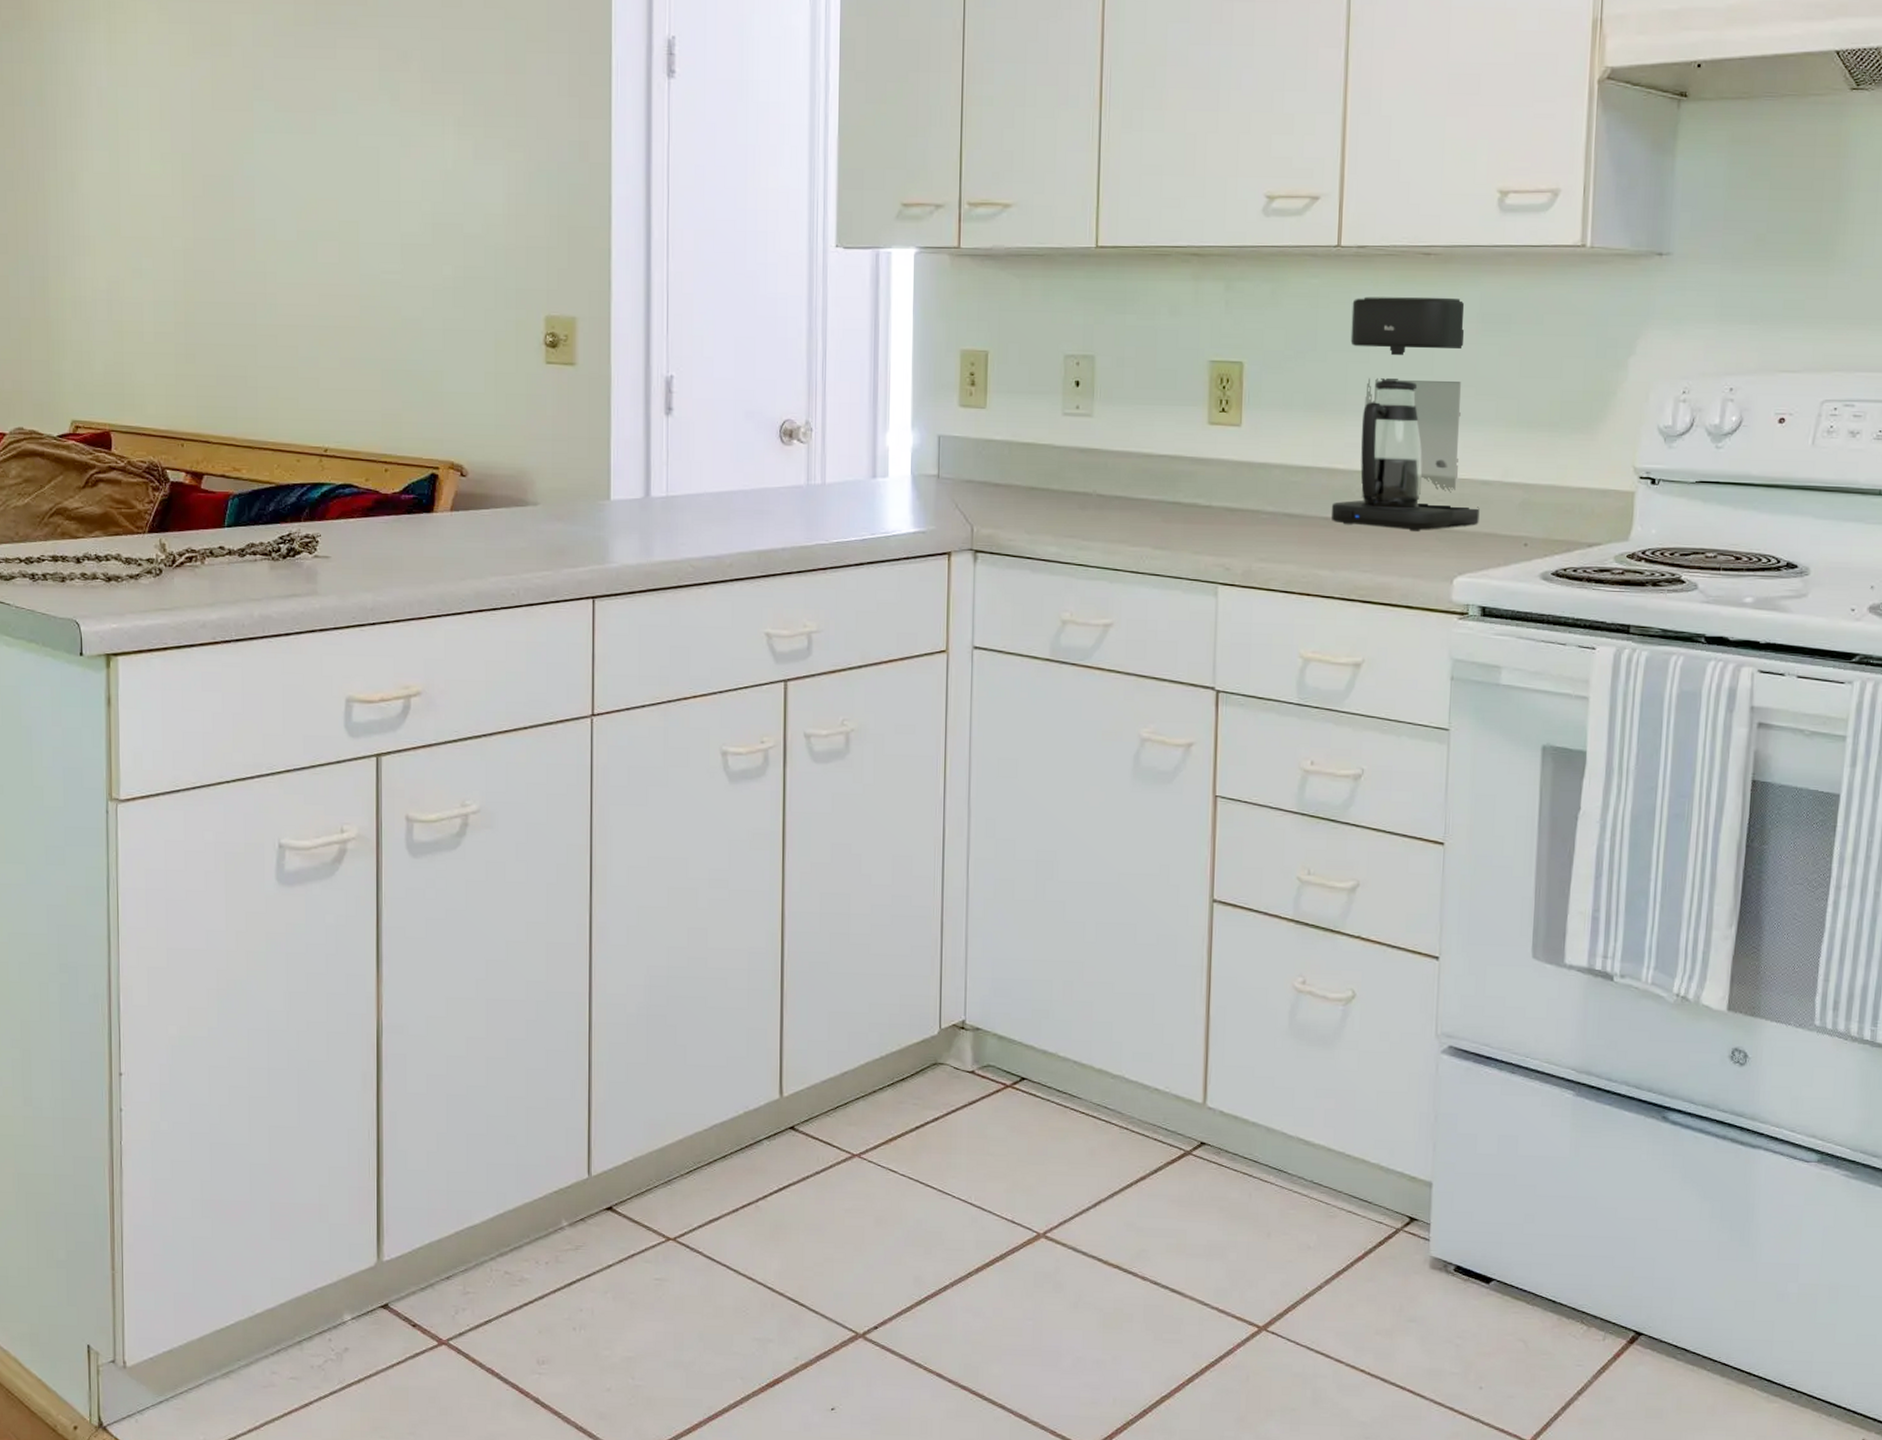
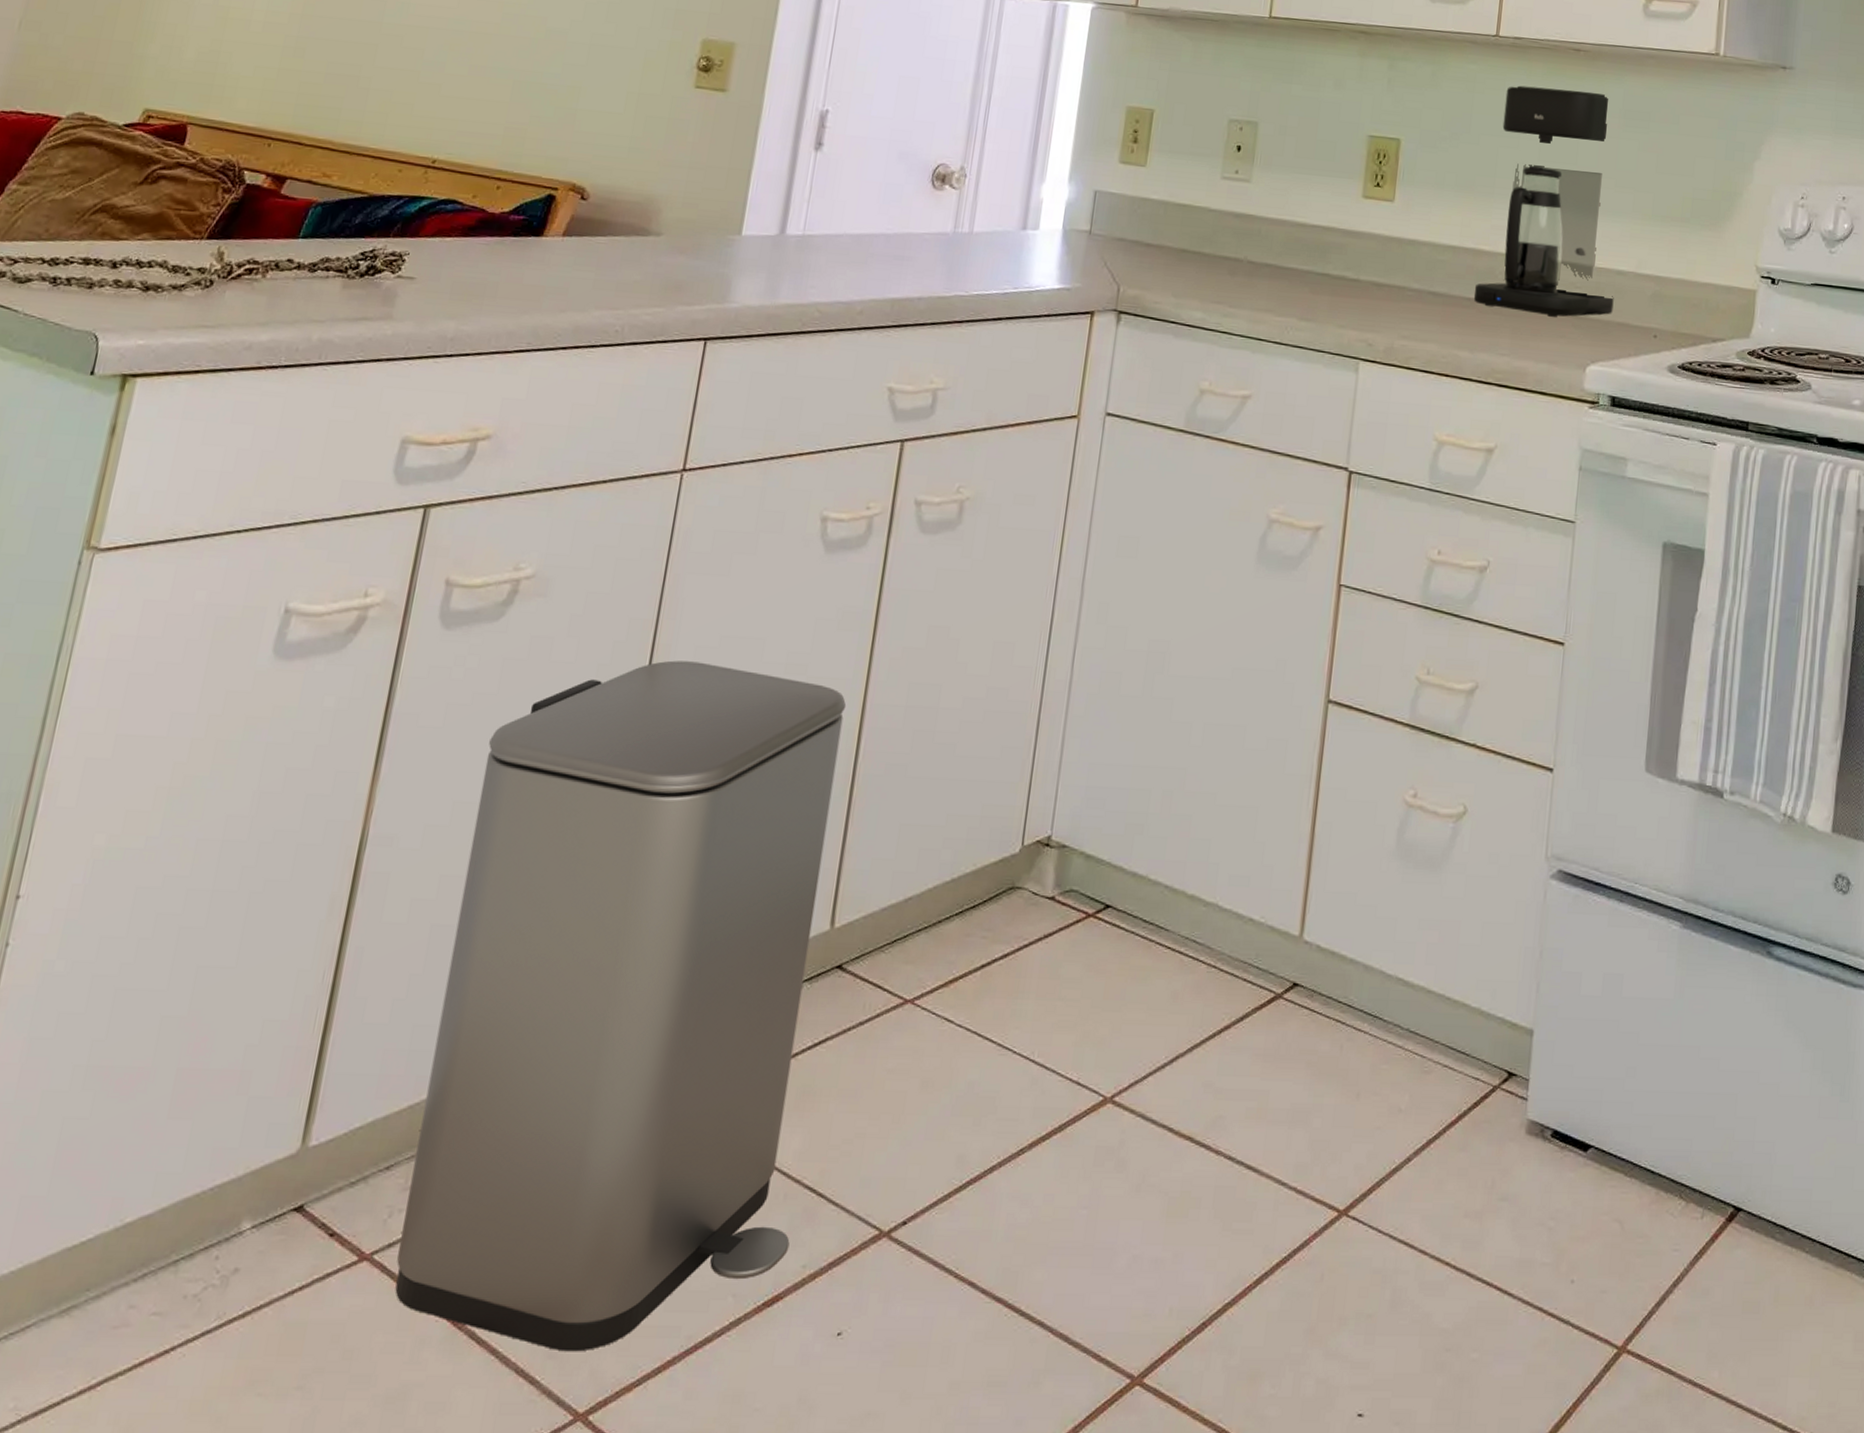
pedal bin: none [467,879,782,1415] -> present [395,660,847,1352]

